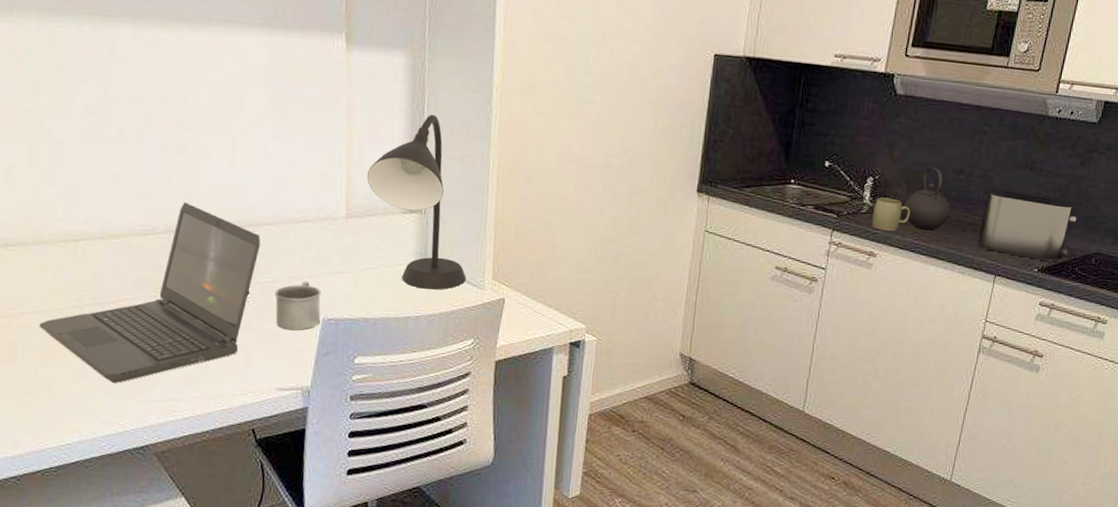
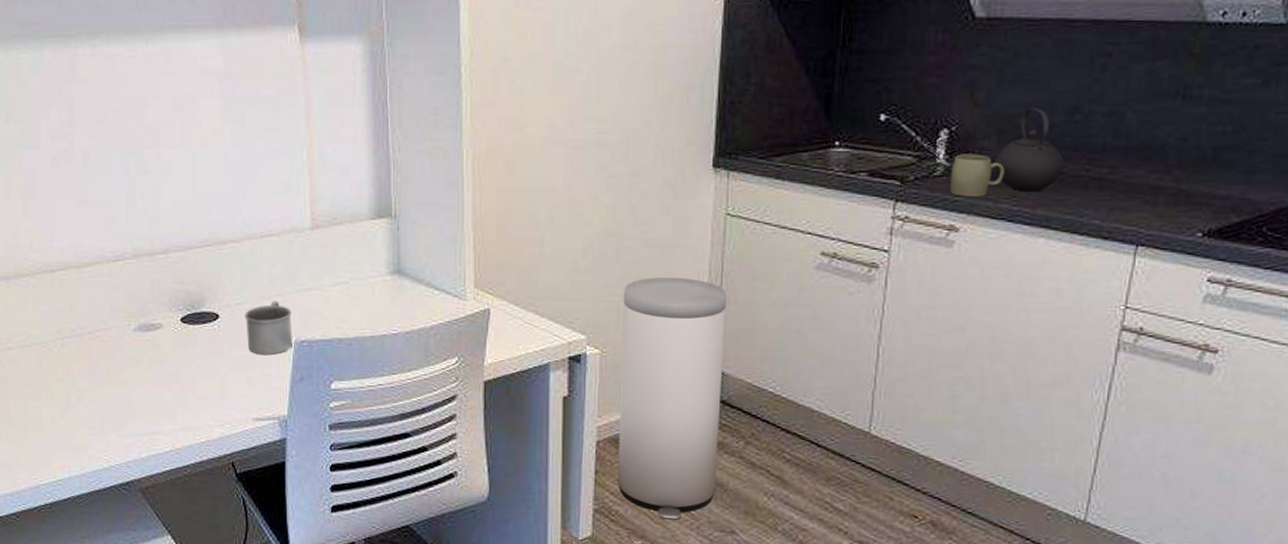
laptop computer: present [39,202,261,383] -> none [26,224,228,417]
desk lamp: present [366,114,466,290] -> none [330,104,445,303]
pedal bin: none [604,279,702,481] -> present [617,277,727,520]
toaster: present [977,188,1076,263] -> none [1105,128,1260,223]

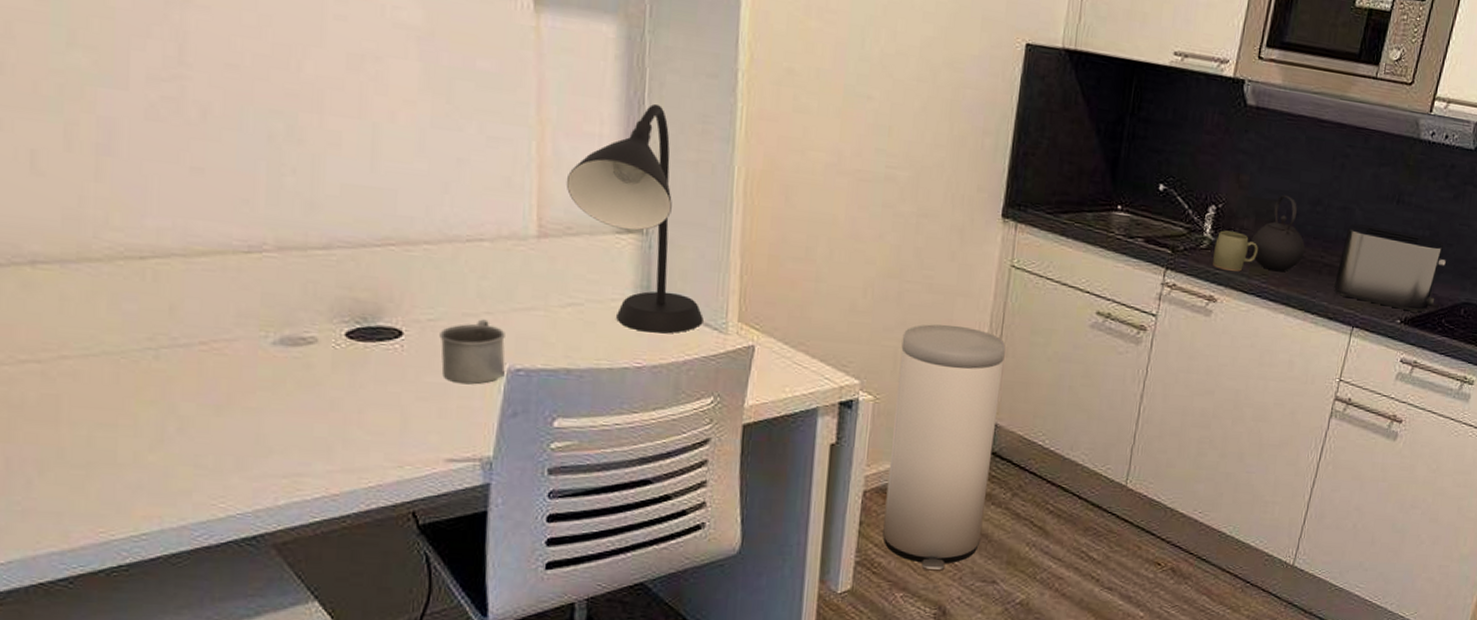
desk lamp: none [330,104,445,303] -> present [566,103,704,334]
toaster: none [1105,128,1260,223] -> present [1333,223,1446,314]

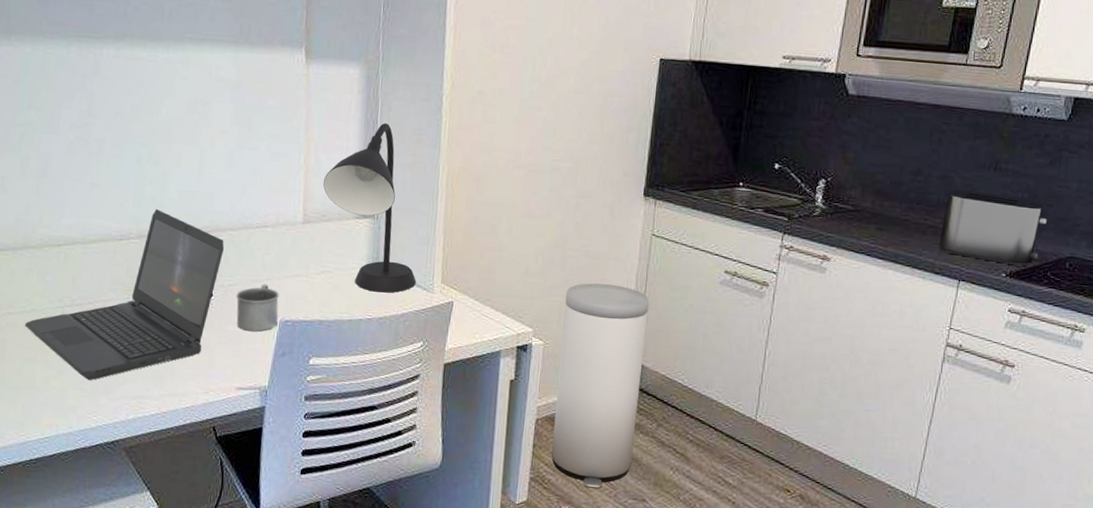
laptop computer: none [92,210,419,452] -> present [25,209,225,380]
mug: present [1213,230,1258,272] -> none [825,199,866,235]
kettle: present [1250,194,1306,272] -> none [858,167,910,234]

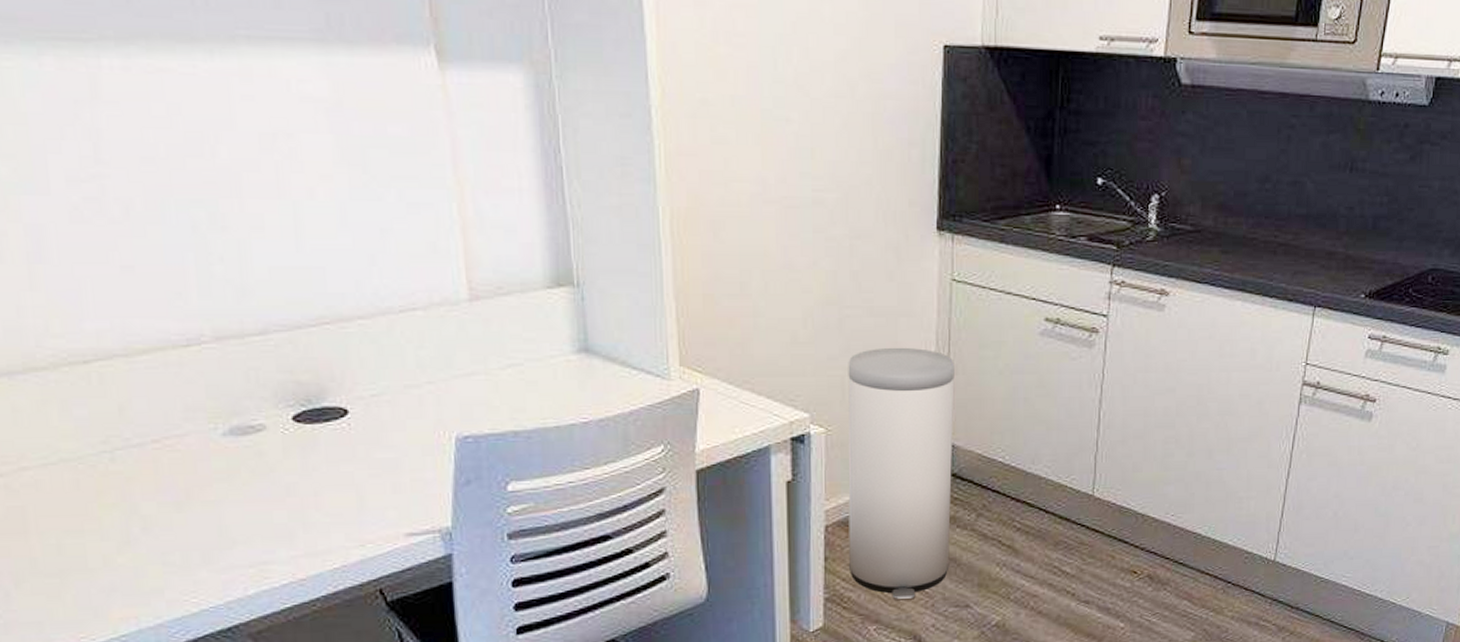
laptop computer: present [25,209,225,380] -> none [53,297,356,549]
mug: present [236,284,279,332] -> none [384,389,453,457]
desk lamp: present [323,122,416,293] -> none [491,150,645,386]
toaster: present [938,189,1047,268] -> none [1290,197,1408,286]

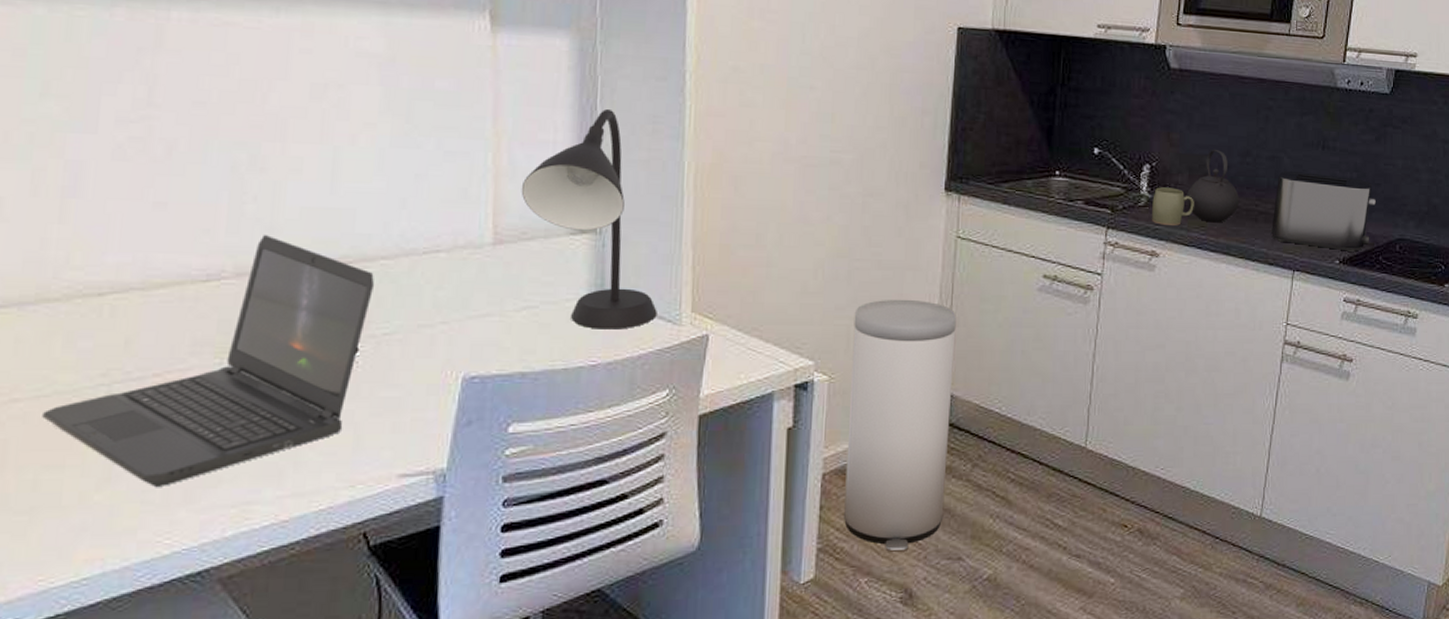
laptop computer: none [53,297,356,549] -> present [42,235,375,486]
desk lamp: none [491,150,645,386] -> present [521,108,657,330]
mug: none [1161,219,1207,262] -> present [1152,187,1194,227]
kettle: none [1198,175,1258,257] -> present [1186,149,1240,223]
toaster: none [1290,197,1408,286] -> present [1270,171,1376,253]

